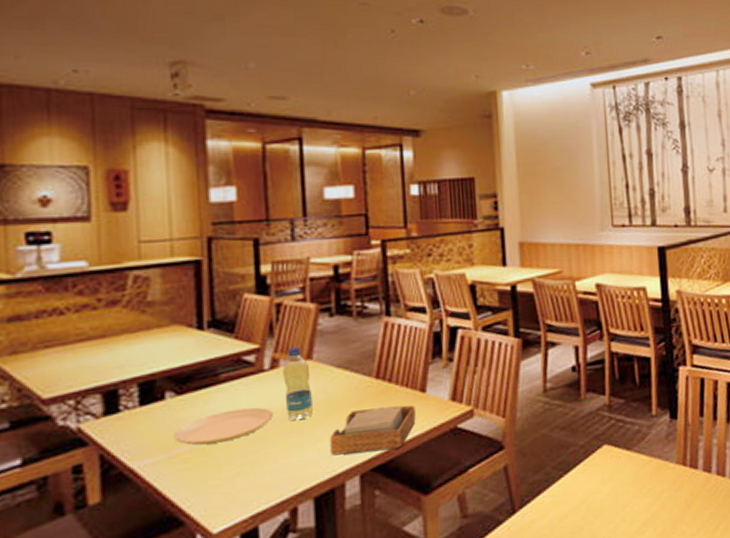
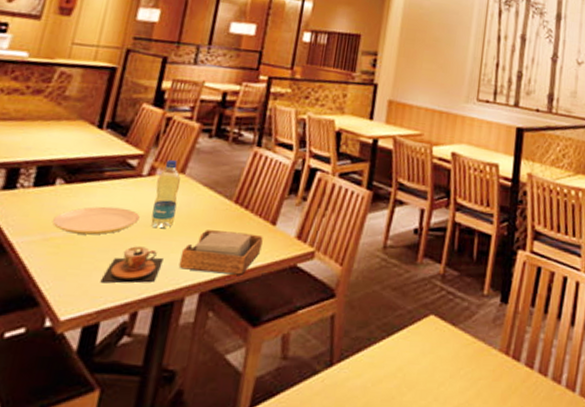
teacup: none [247,442,312,487] -> present [100,246,164,283]

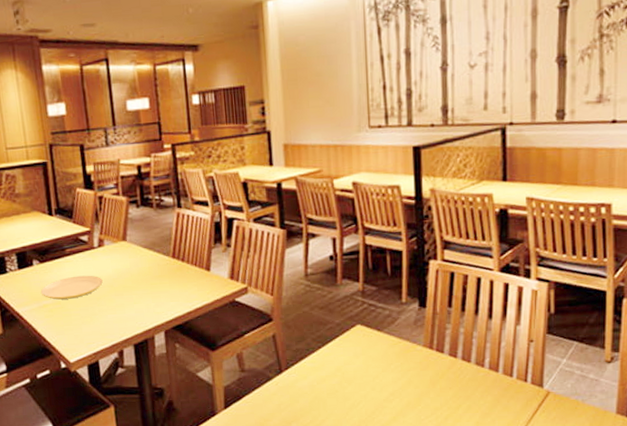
teacup: present [100,246,164,283] -> none [89,302,130,333]
bottle: present [151,160,180,229] -> none [107,231,129,287]
napkin holder: present [179,230,263,275] -> none [142,280,204,315]

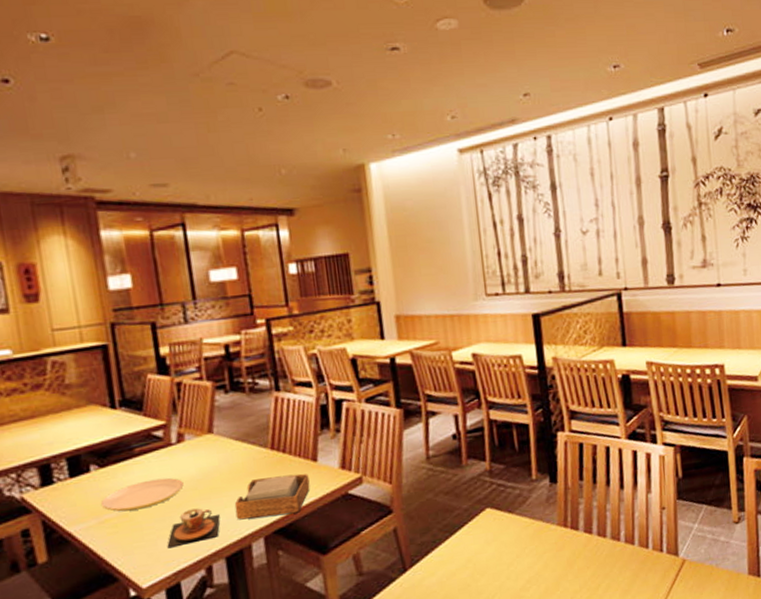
teacup: none [89,302,130,333] -> present [167,508,220,548]
napkin holder: none [142,280,204,315] -> present [234,473,310,520]

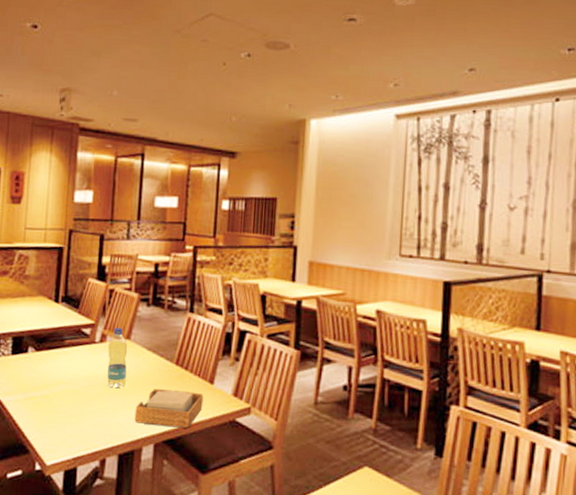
plate: present [101,477,184,512] -> none [30,370,98,395]
teacup: present [167,508,220,548] -> none [73,403,121,435]
bottle: none [188,422,218,490] -> present [107,328,128,389]

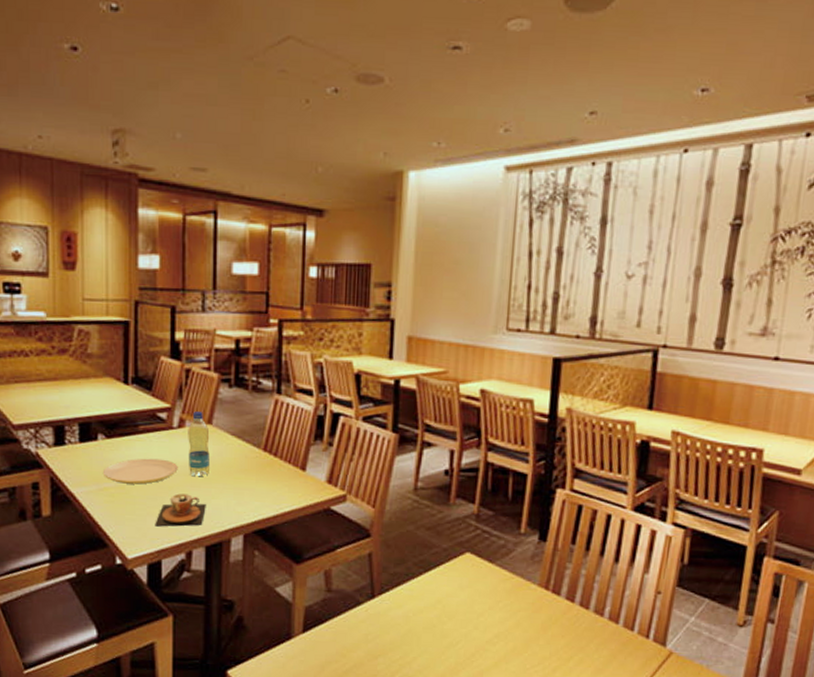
plate: none [30,370,98,395] -> present [103,458,178,485]
teacup: none [73,403,121,435] -> present [155,493,206,527]
napkin holder: present [134,389,204,429] -> none [221,477,295,518]

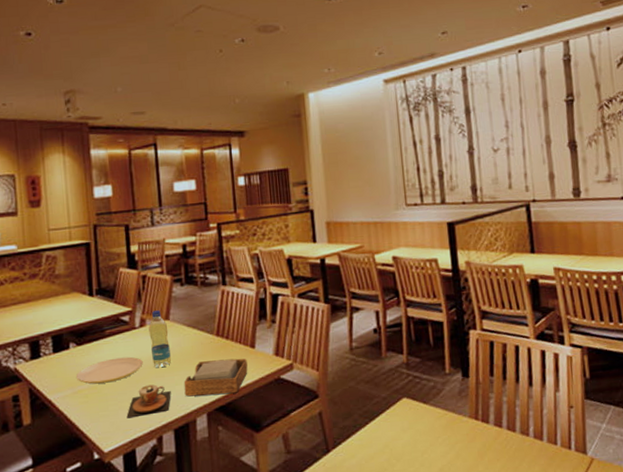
napkin holder: none [221,477,295,518] -> present [183,358,248,397]

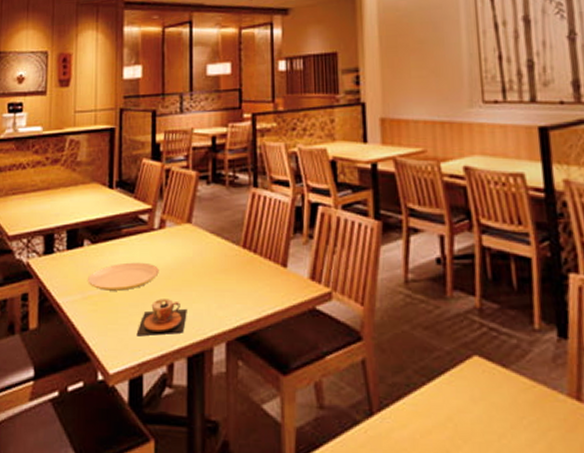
bottle: present [149,310,171,369] -> none [168,211,190,280]
napkin holder: present [183,358,248,397] -> none [202,277,277,322]

